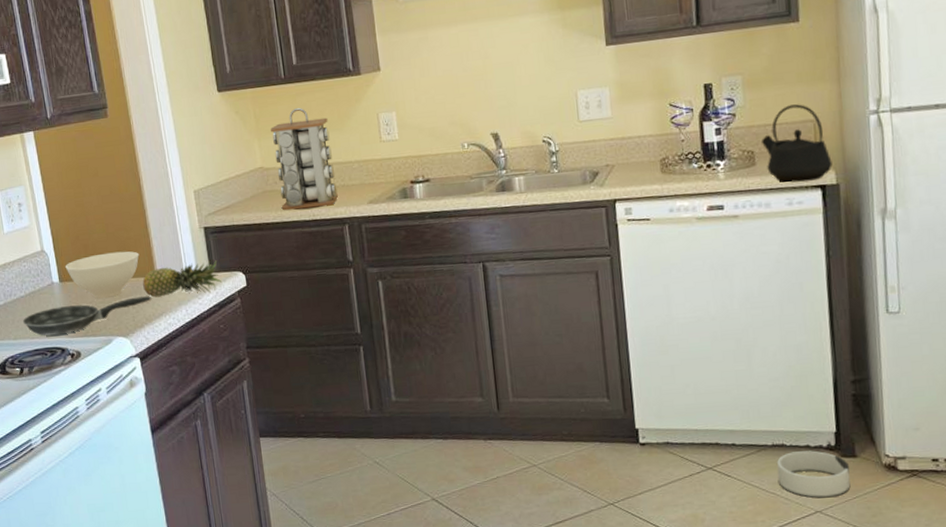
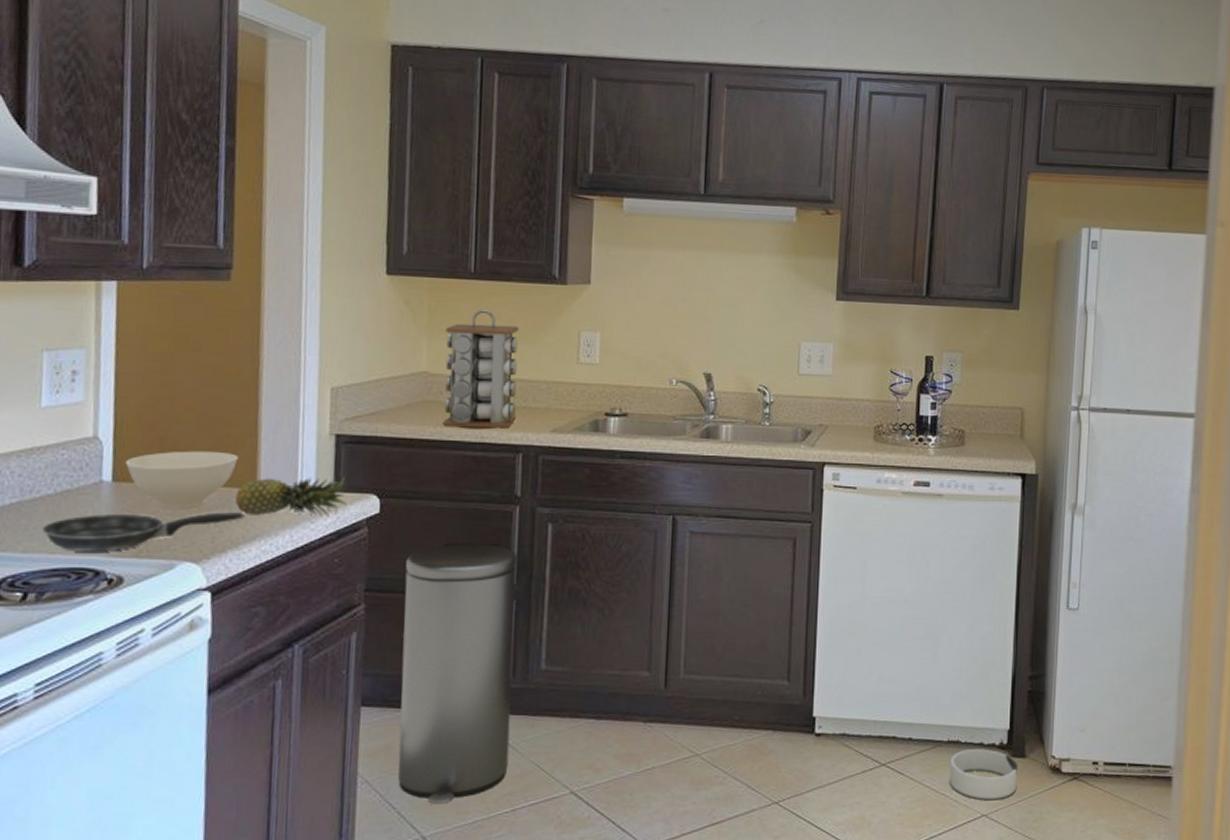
pedal bin: none [273,301,379,511] -> present [398,543,518,804]
kettle: present [760,104,832,183] -> none [972,390,1034,469]

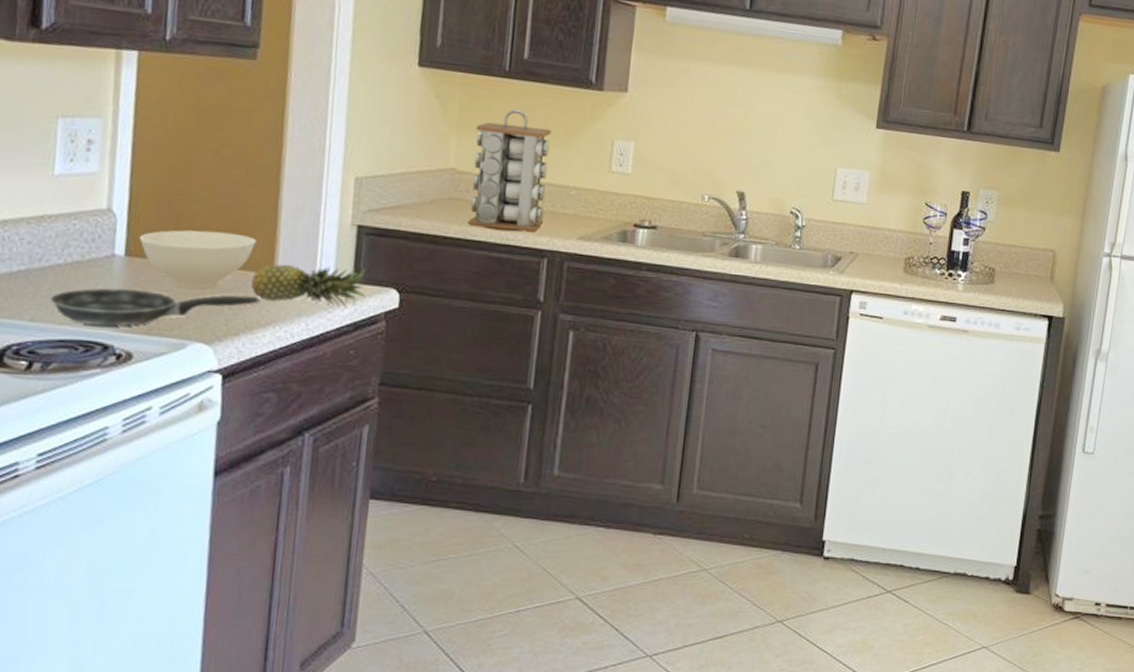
pedal bin: present [398,543,518,804] -> none [403,343,537,600]
pet bowl: present [949,749,1017,801] -> none [952,582,1021,634]

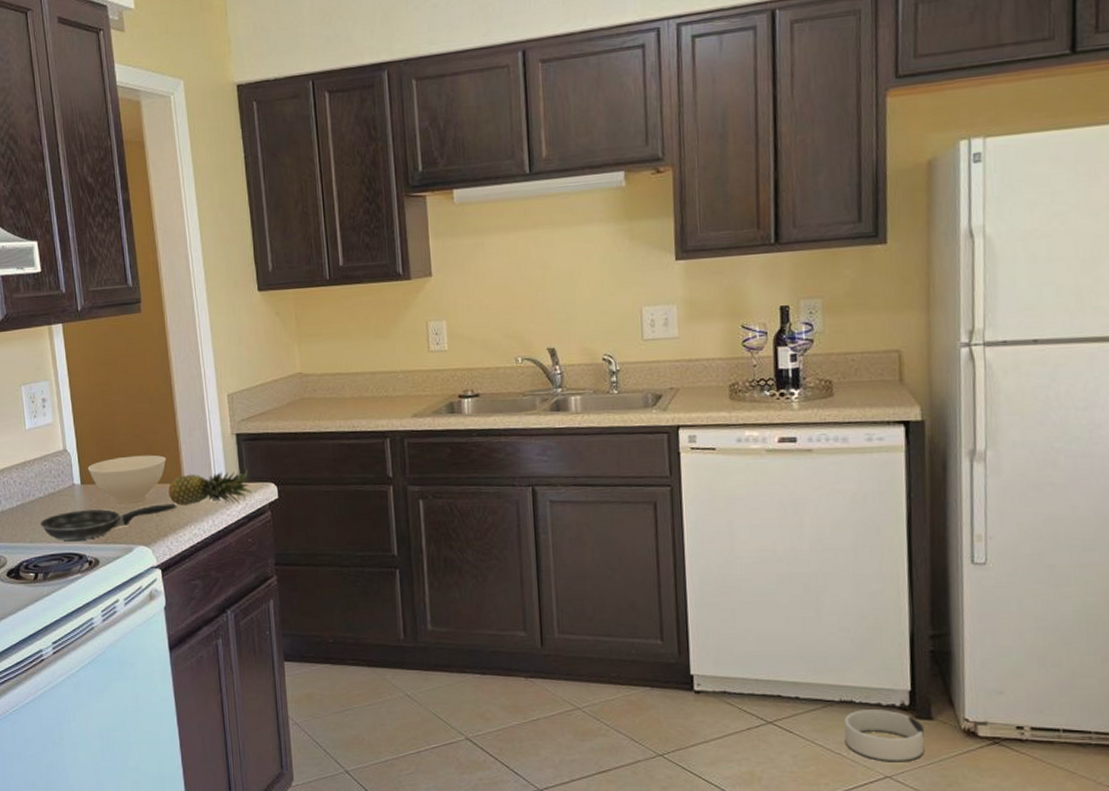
spice rack: present [467,109,552,233] -> none [312,311,380,421]
pet bowl: none [952,582,1021,634] -> present [844,709,925,762]

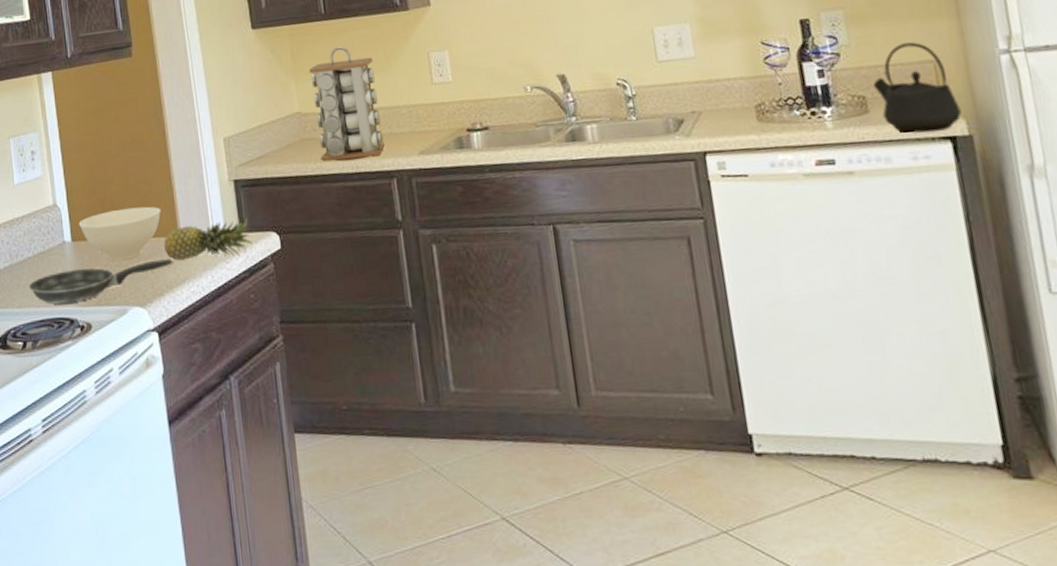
spice rack: none [312,311,380,421] -> present [309,46,385,162]
kettle: none [840,332,918,418] -> present [872,42,962,134]
pet bowl: present [844,709,925,762] -> none [931,469,1030,533]

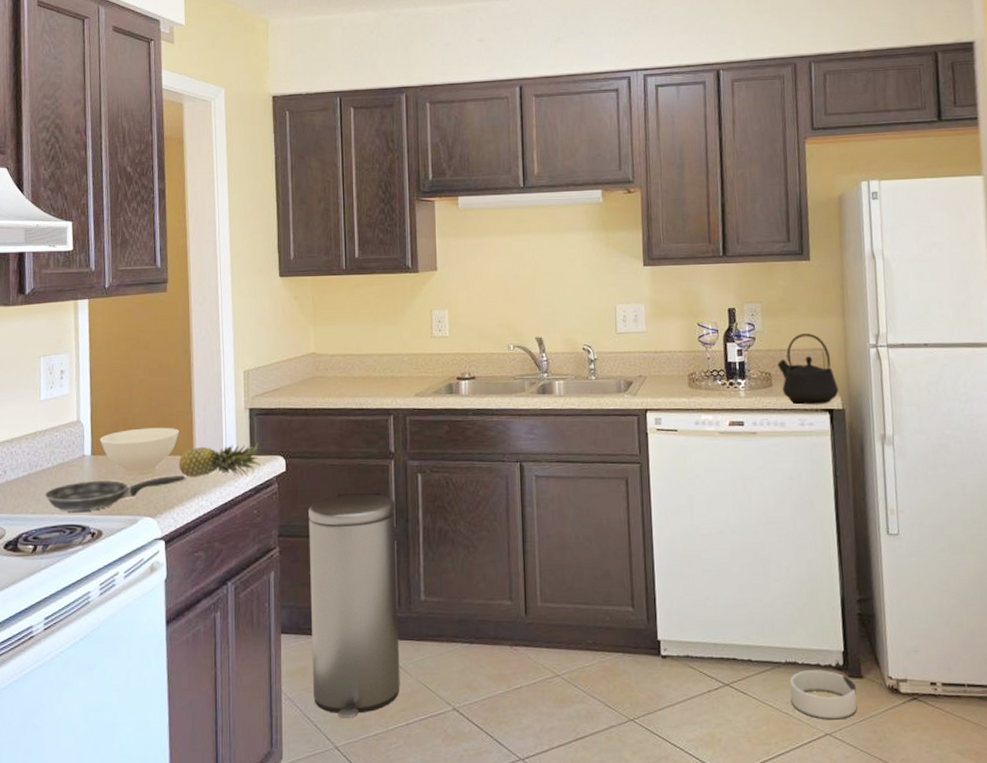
spice rack: present [309,46,385,162] -> none [327,298,386,398]
pedal bin: none [311,268,437,529] -> present [309,493,400,718]
pet bowl: none [931,469,1030,533] -> present [790,670,858,720]

